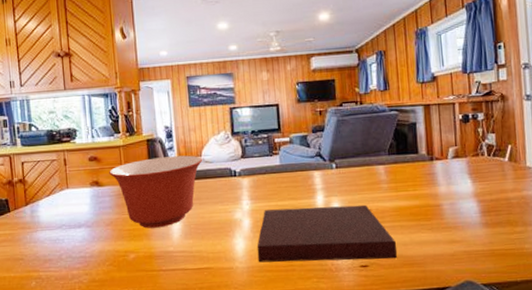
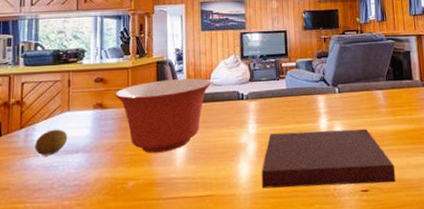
fruit: none [40,205,70,230] -> present [34,129,68,156]

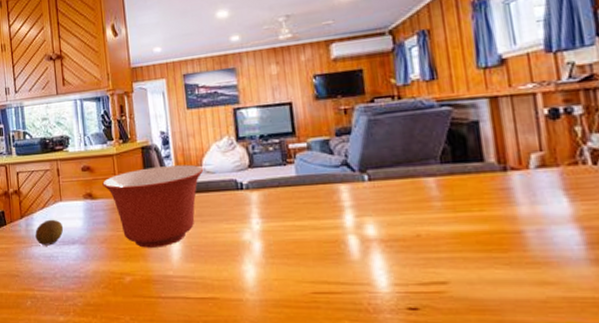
notebook: present [261,128,396,189] -> none [270,228,461,302]

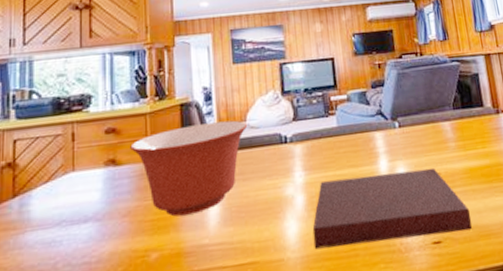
fruit: present [35,219,64,246] -> none [32,194,74,230]
notebook: none [270,228,461,302] -> present [312,167,472,250]

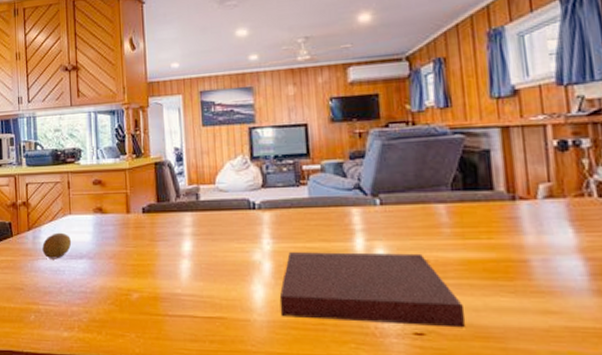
fruit: none [32,194,74,230] -> present [42,232,72,259]
mixing bowl: present [130,120,248,217] -> none [113,182,217,265]

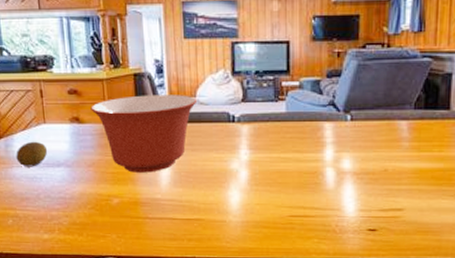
mixing bowl: none [113,182,217,265] -> present [91,95,198,173]
notebook: present [279,252,466,328] -> none [253,162,412,225]

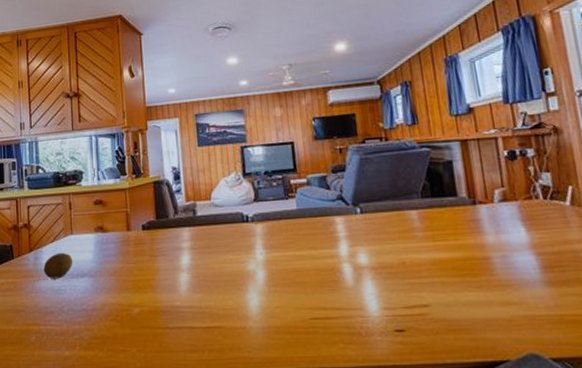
mixing bowl: present [91,95,198,173] -> none [114,198,213,280]

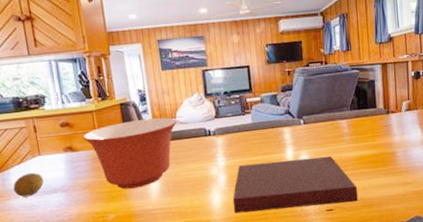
mixing bowl: none [114,198,213,280] -> present [82,117,178,190]
notebook: none [273,256,440,323] -> present [232,155,358,214]

